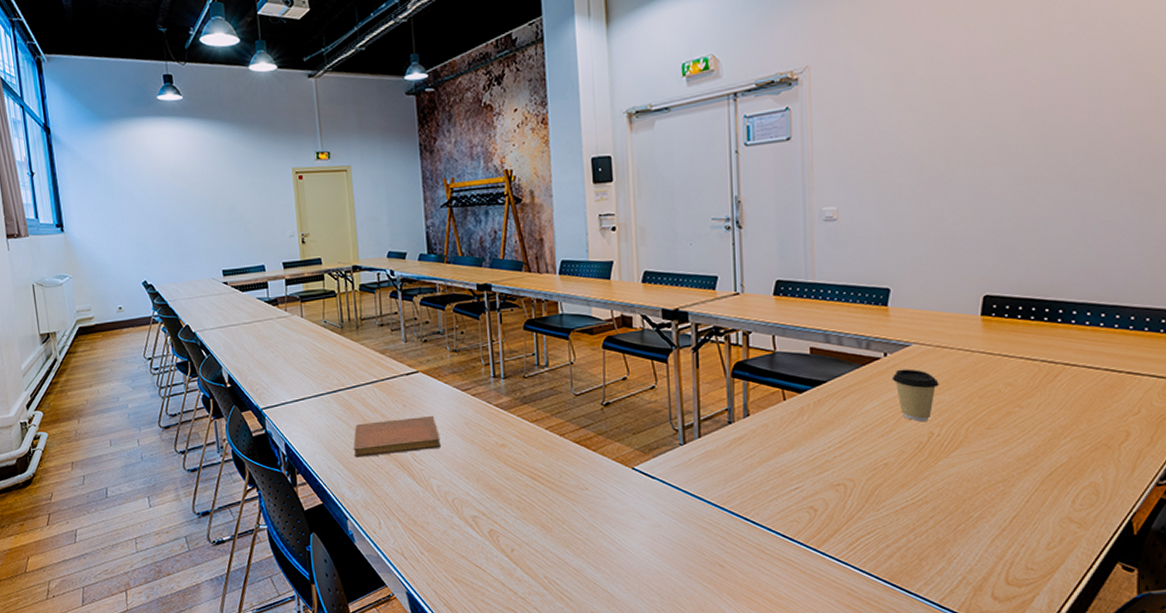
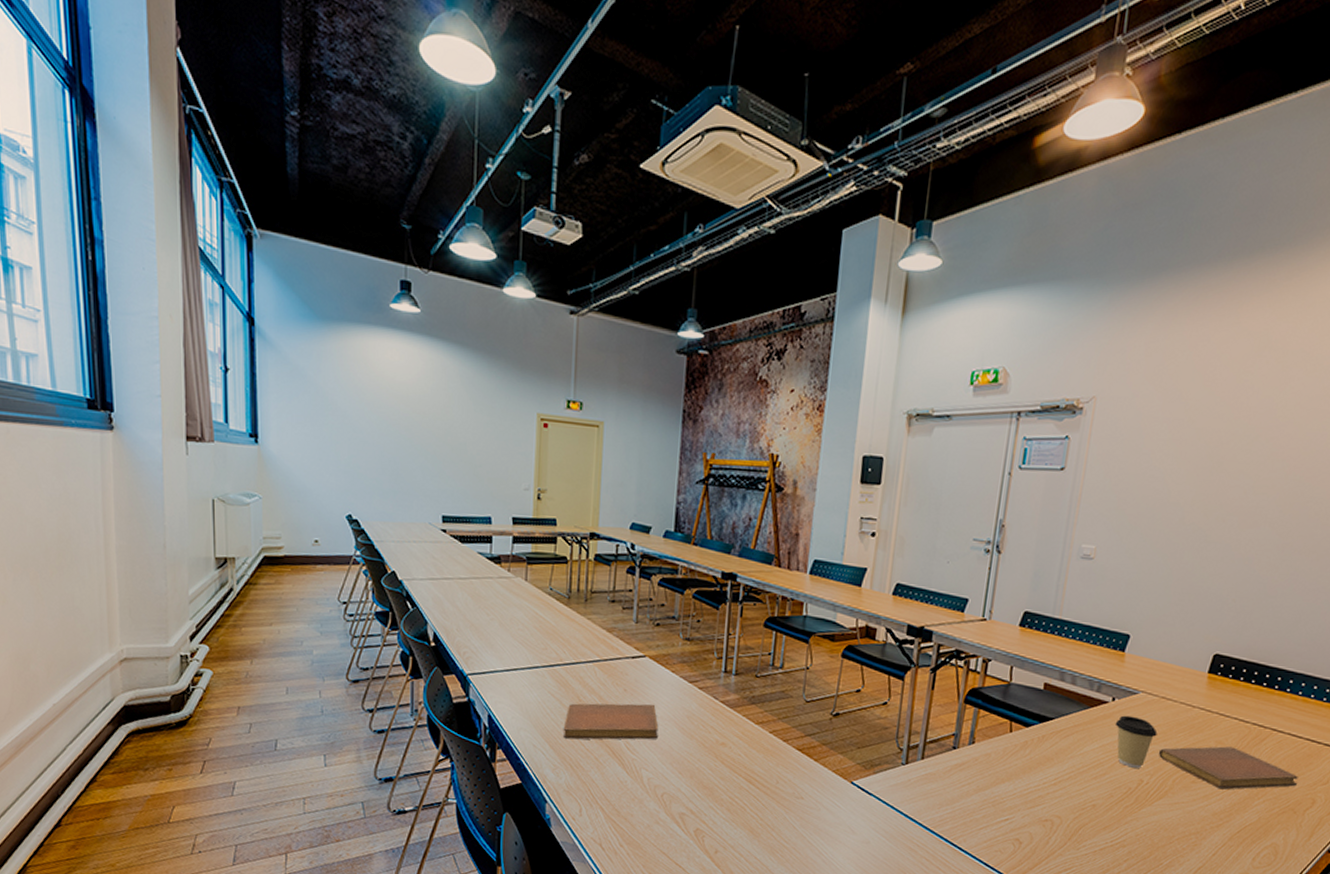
notebook: none [944,387,1105,432] -> present [1158,746,1298,790]

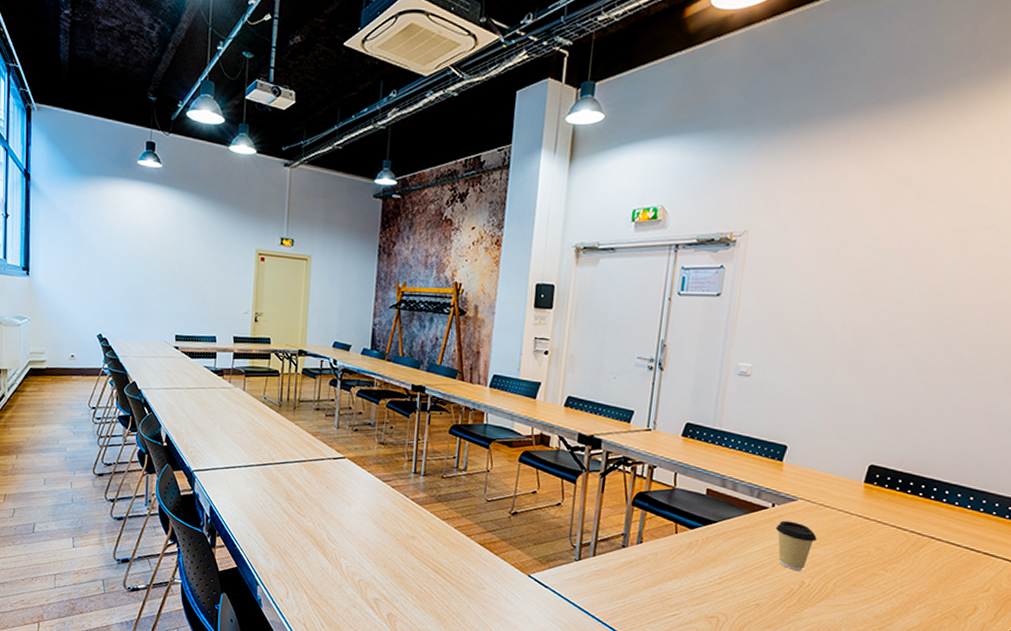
notebook: present [563,703,659,740] -> none [273,497,356,532]
notebook: present [1158,746,1298,790] -> none [818,552,959,594]

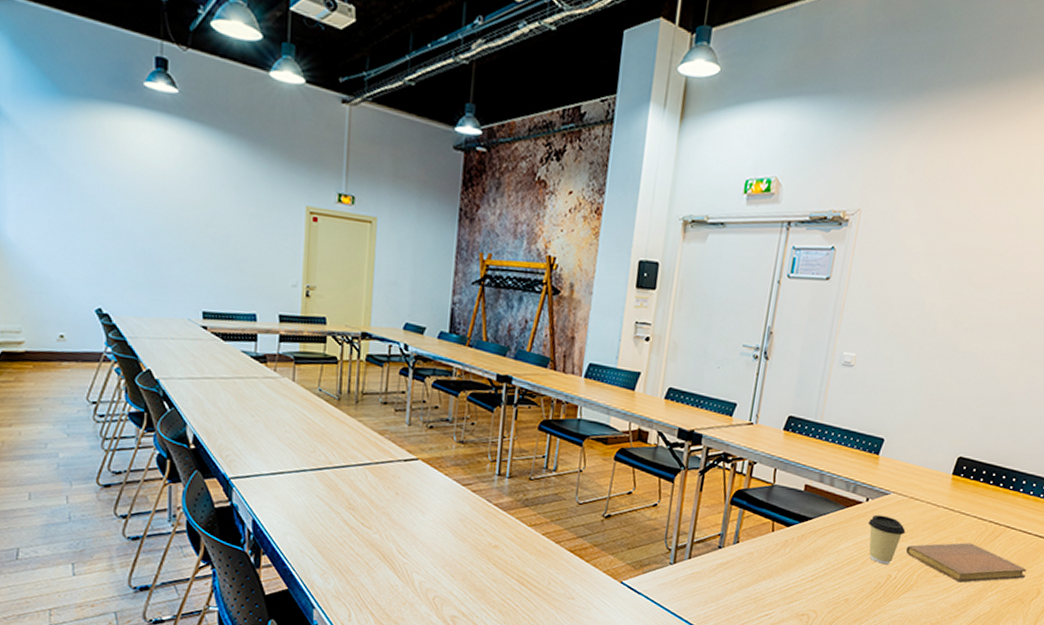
notebook: none [818,552,959,594] -> present [905,542,1027,583]

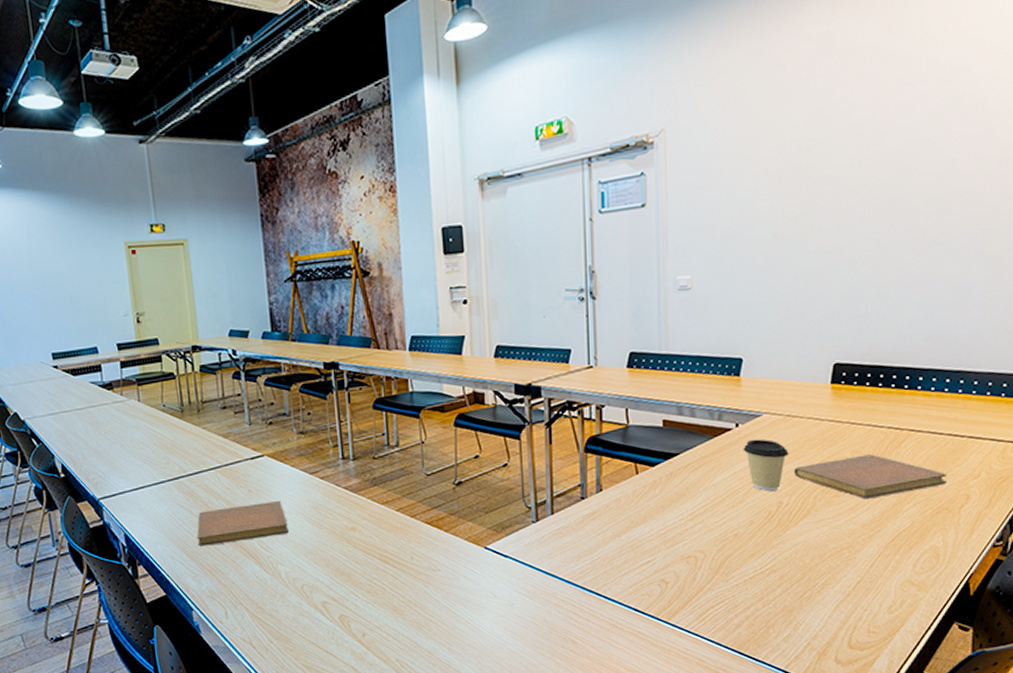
notebook: none [332,507,431,544] -> present [197,500,289,546]

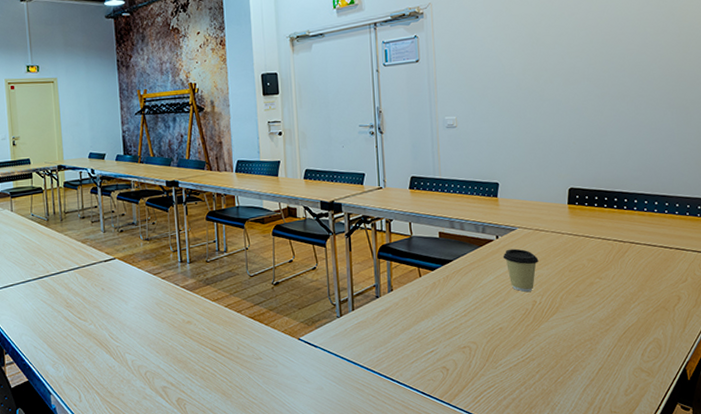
notebook: present [197,500,289,546] -> none [56,297,135,337]
notebook: present [793,454,947,499] -> none [543,262,662,299]

